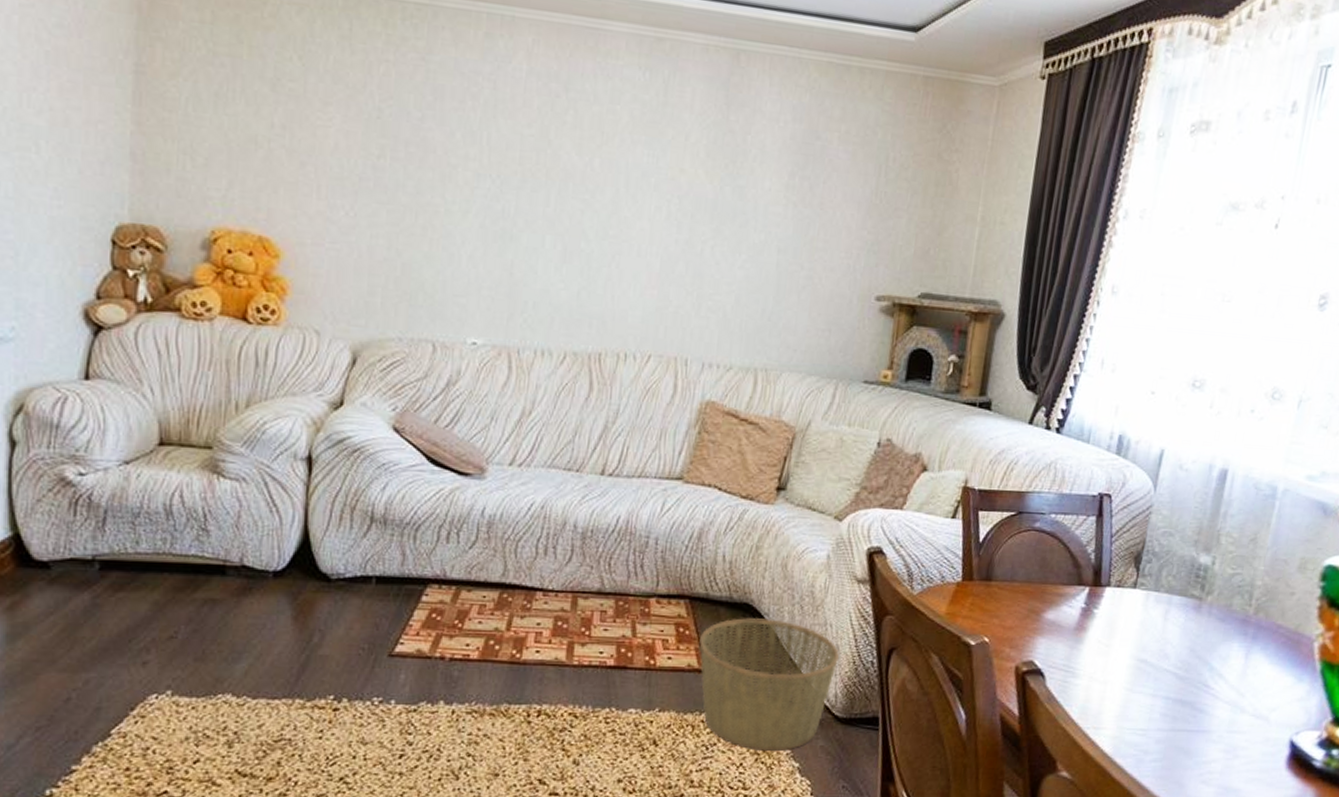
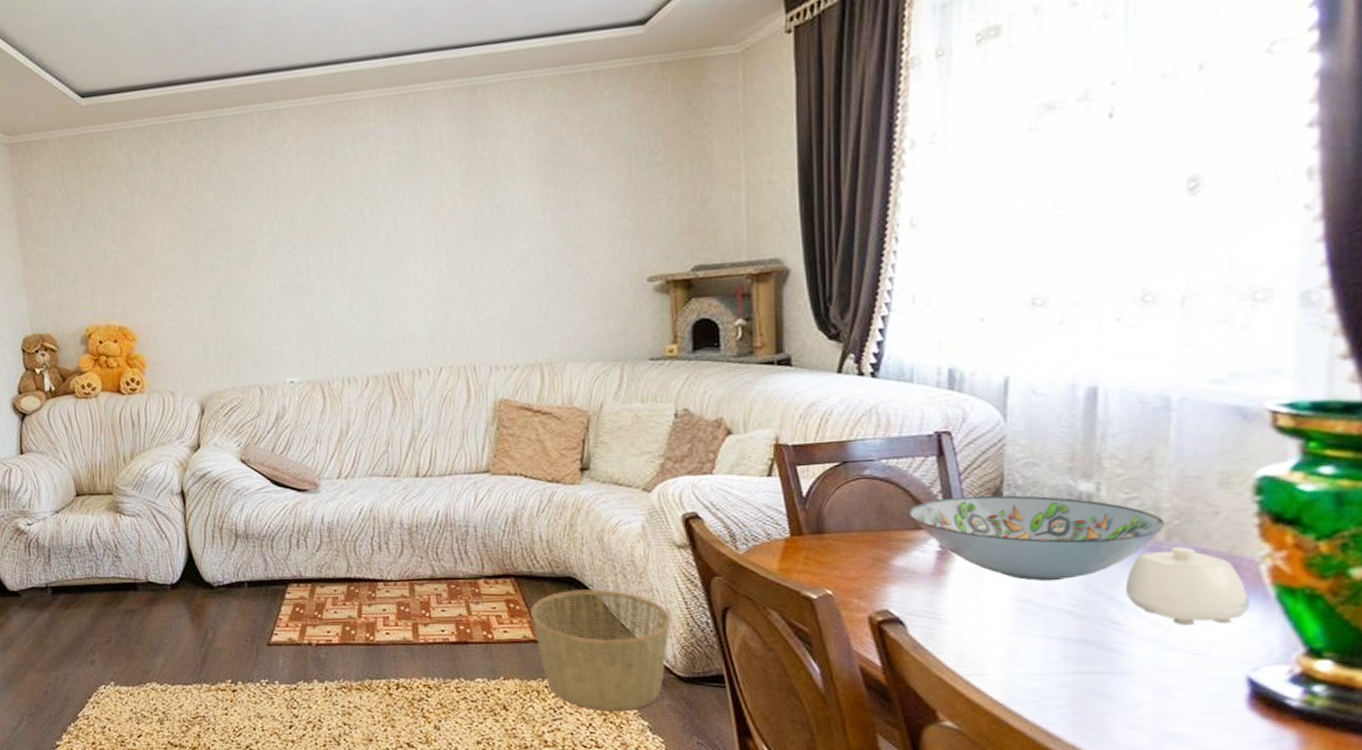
decorative bowl: none [1066,557,1256,644] -> present [910,495,1165,582]
sugar bowl: none [1218,621,1303,692] -> present [1125,547,1250,625]

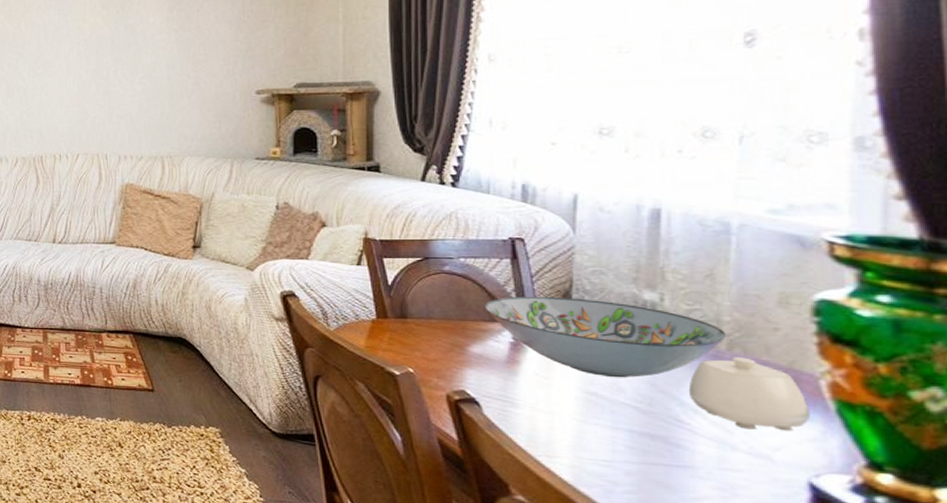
basket: present [530,589,671,713] -> none [145,349,268,458]

